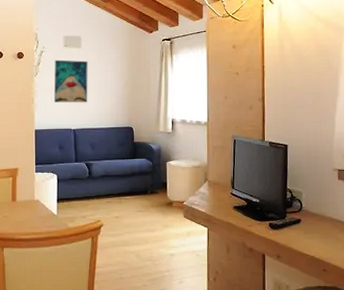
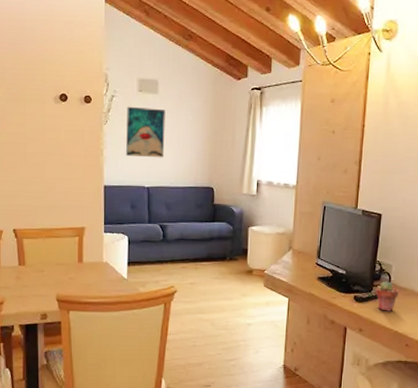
potted succulent: none [289,208,311,237] -> present [376,281,399,311]

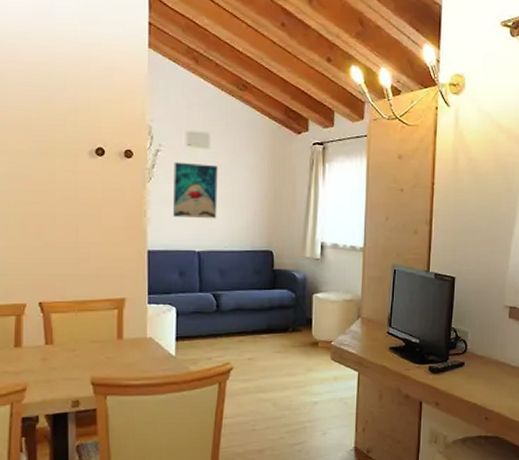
potted succulent: present [376,281,399,311] -> none [452,349,476,382]

